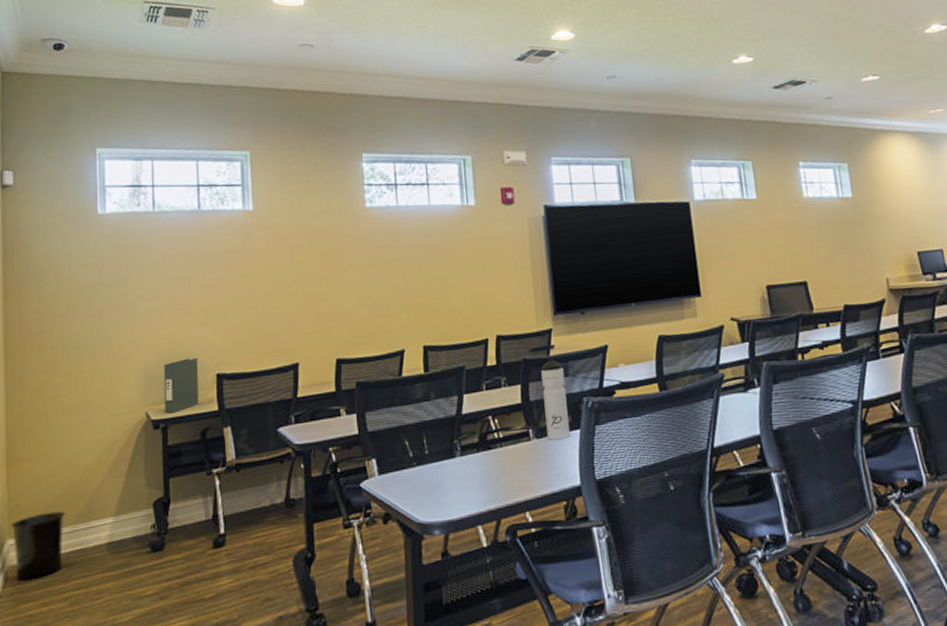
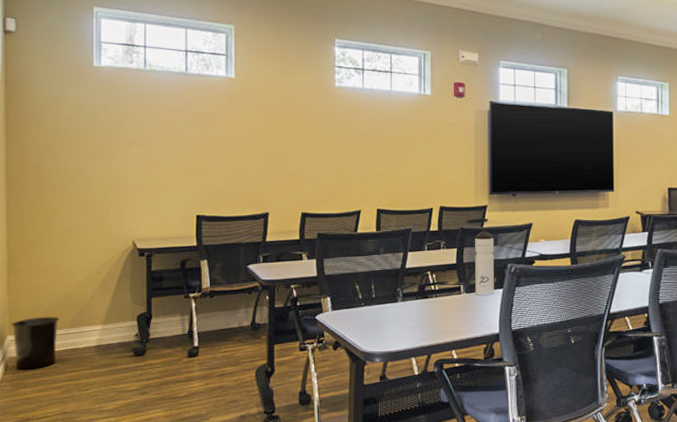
binder: present [163,357,199,414] -> none [149,199,181,245]

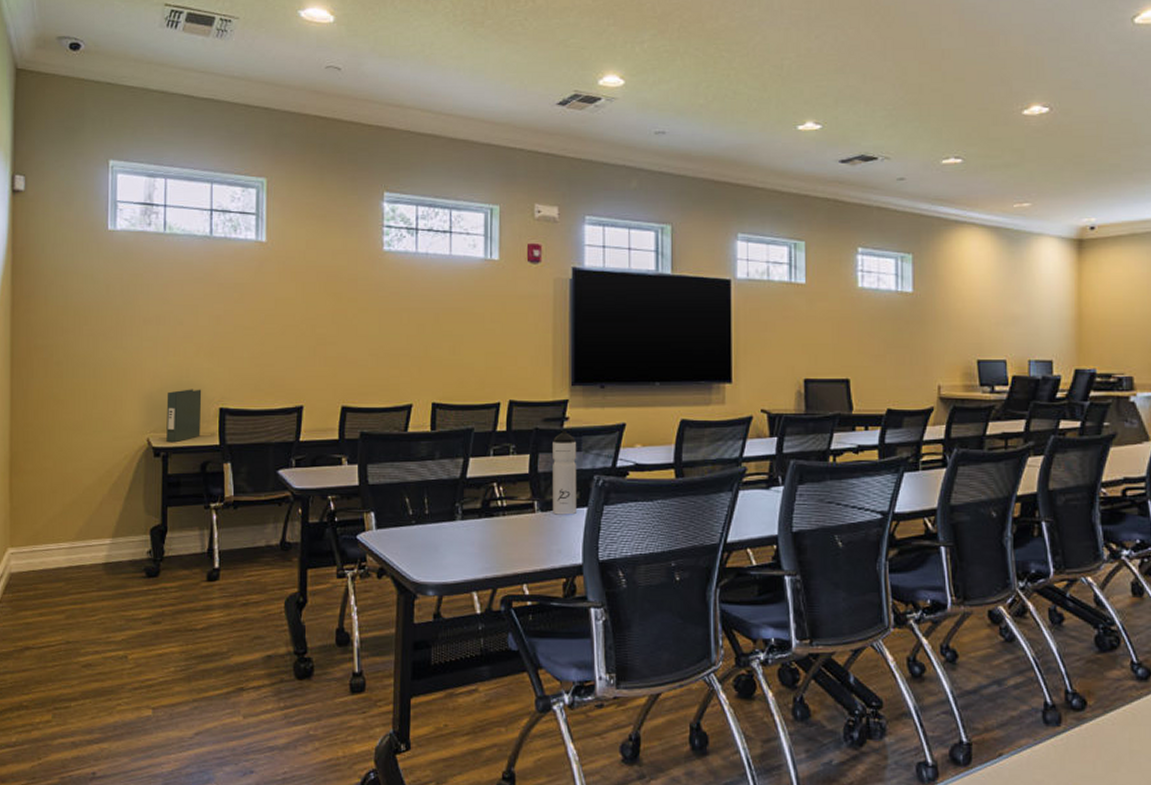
waste bin: present [11,316,60,371] -> none [12,526,65,590]
binder: none [149,199,181,245] -> present [166,389,202,443]

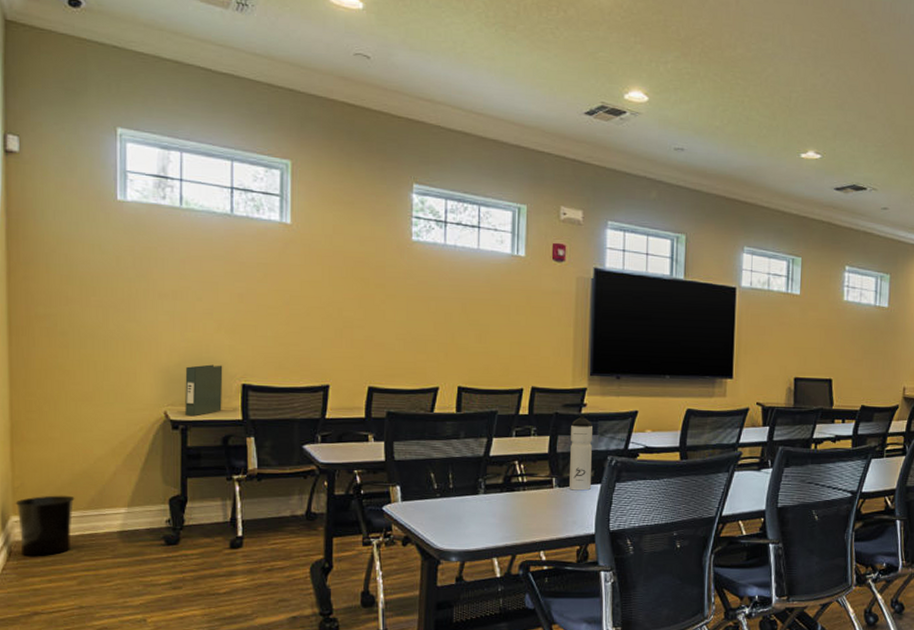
waste bin: none [12,526,65,590] -> present [15,495,75,557]

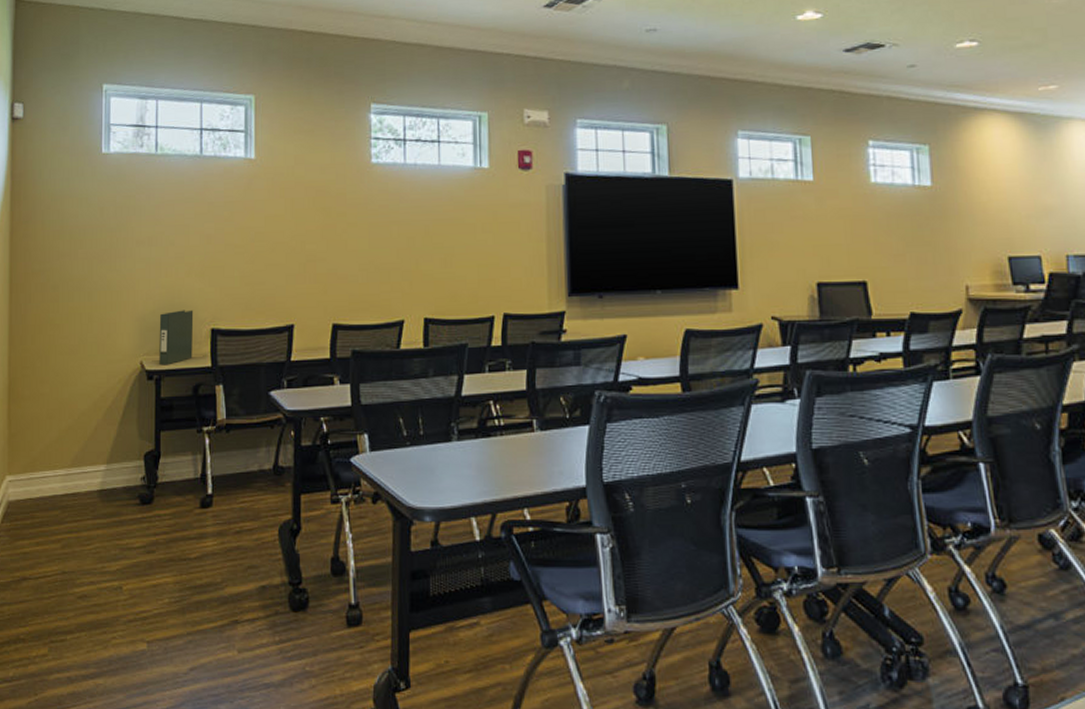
waste bin: present [15,495,75,557] -> none [10,453,61,518]
water bottle: present [569,415,592,491] -> none [550,343,578,434]

